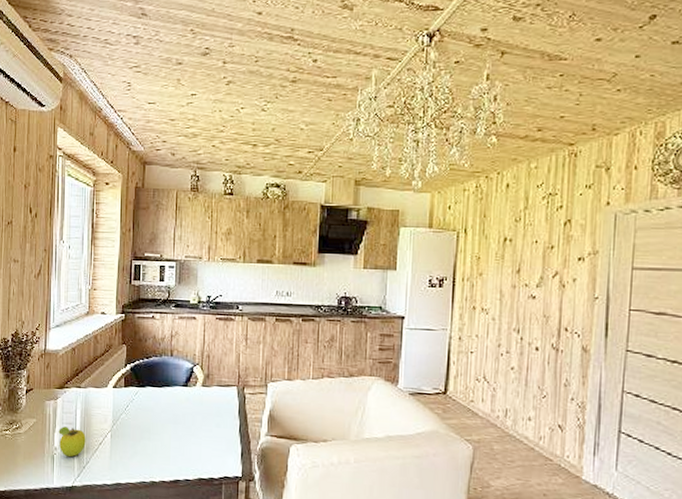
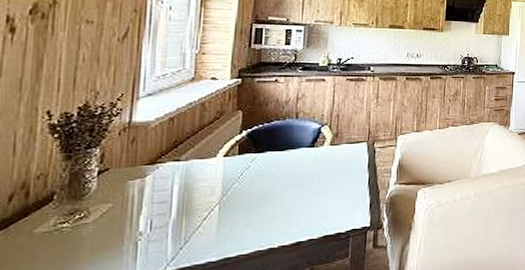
fruit: present [58,426,86,458] -> none [145,206,185,241]

